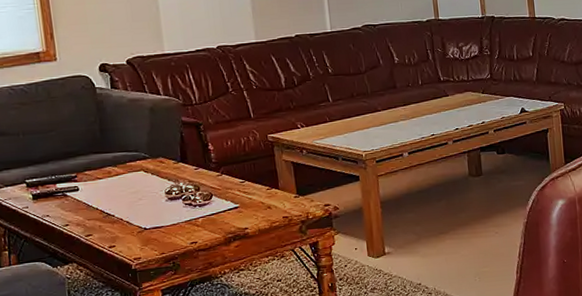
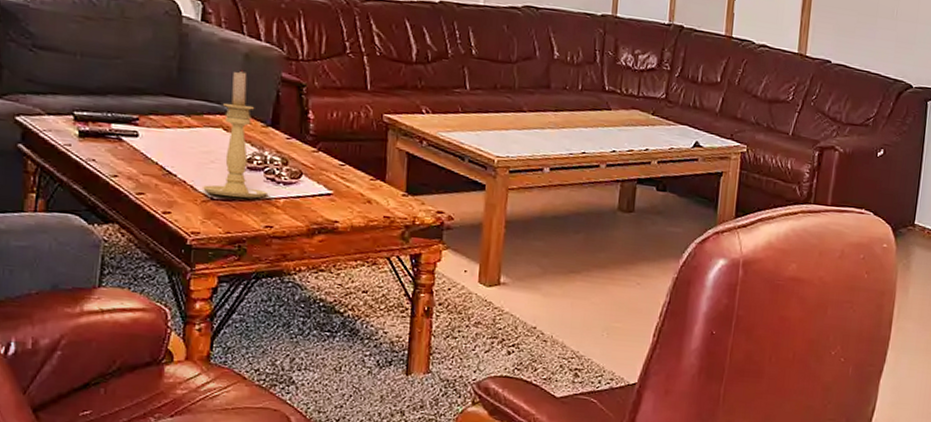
candle holder: none [135,121,188,225] -> present [201,70,267,199]

